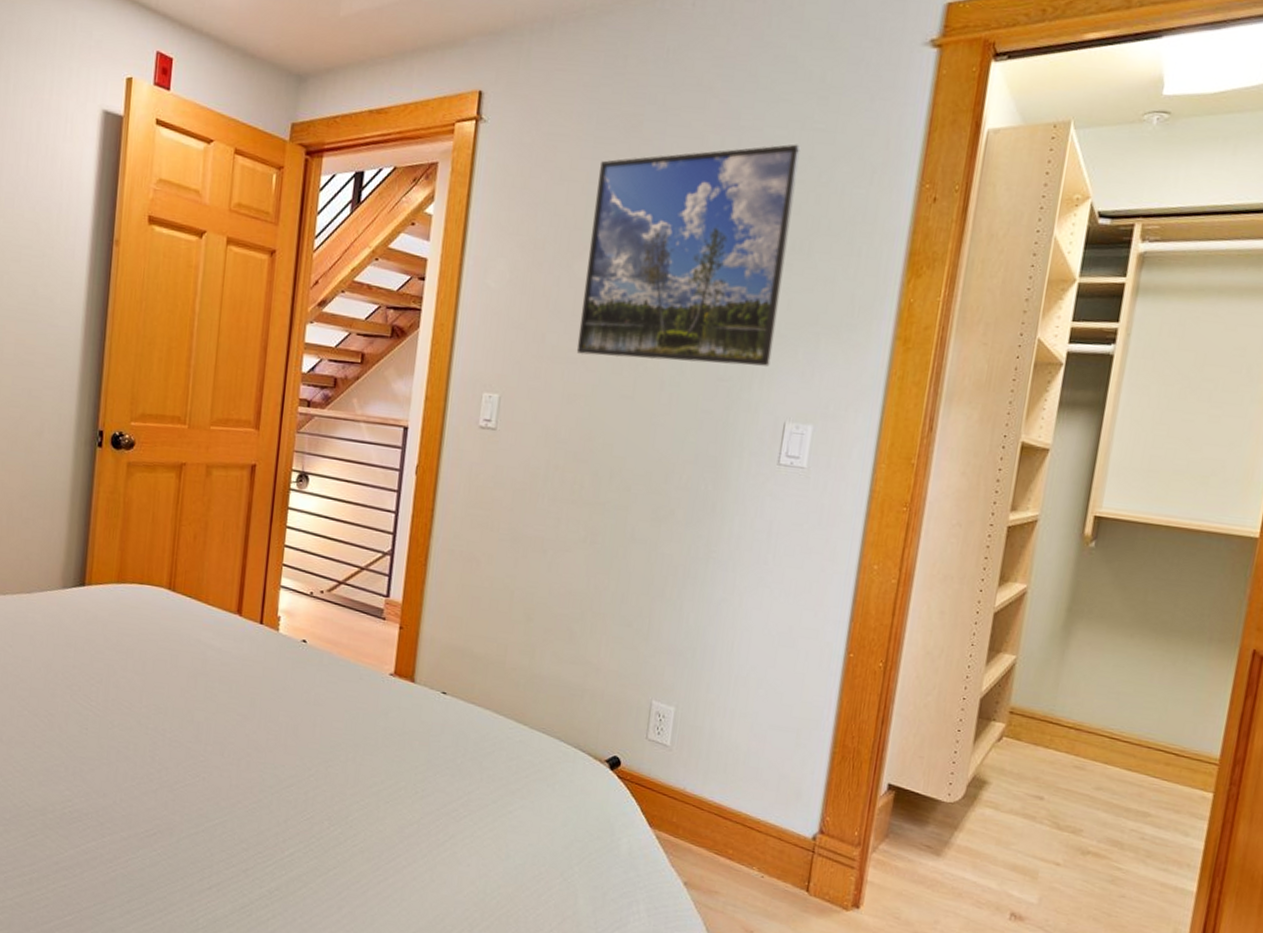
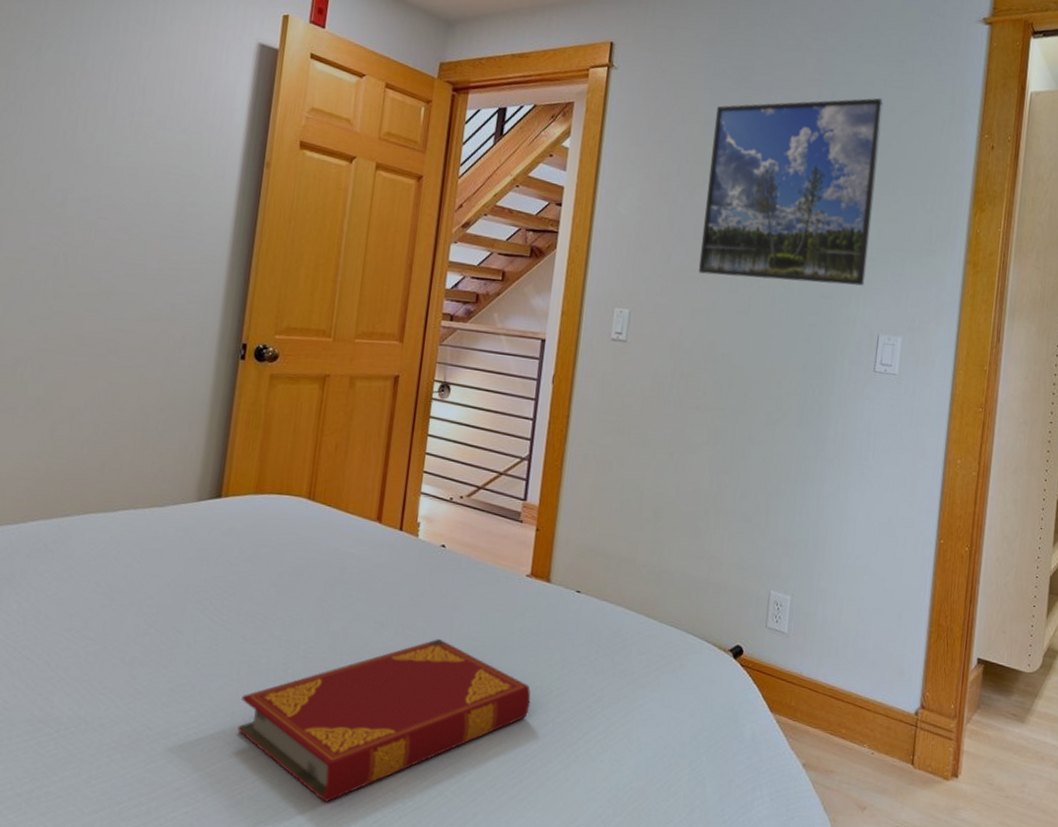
hardback book: none [109,734,396,886] -> present [237,639,531,803]

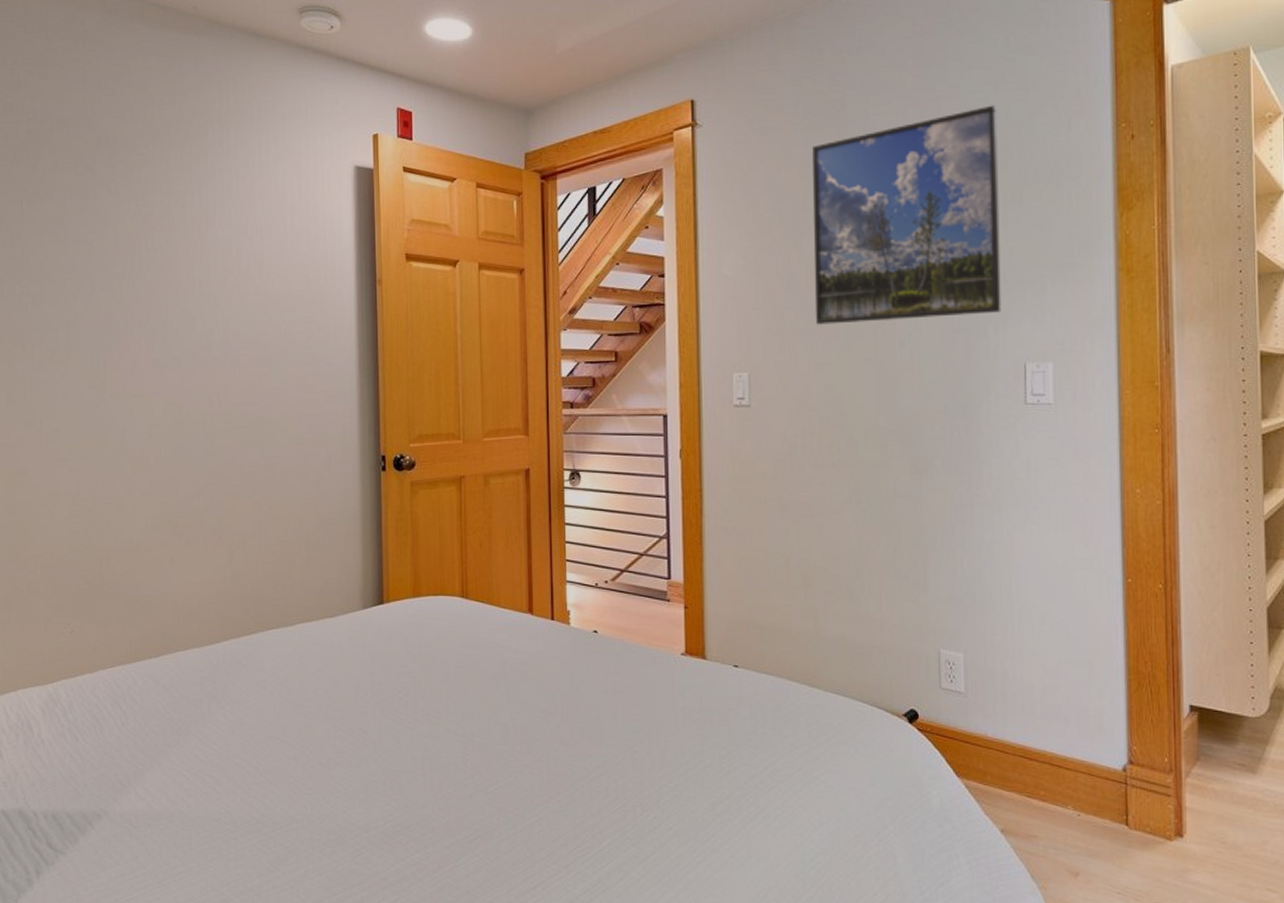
hardback book: present [237,639,531,803] -> none [429,723,703,887]

